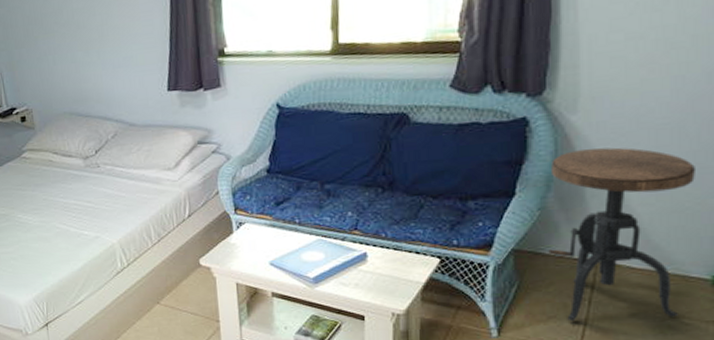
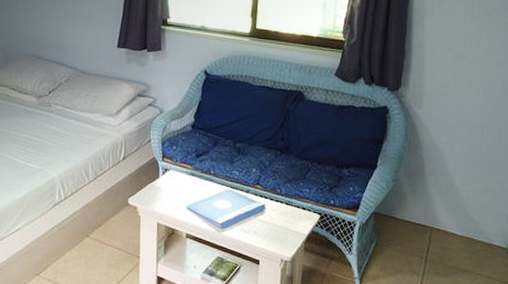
side table: present [548,147,695,321] -> none [398,137,497,277]

